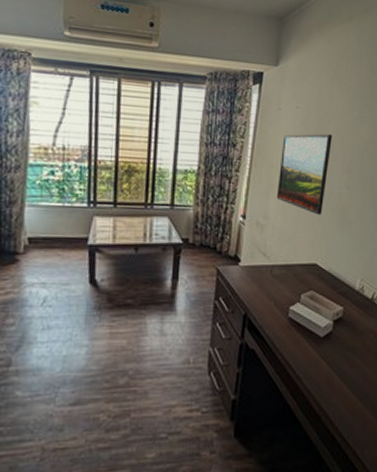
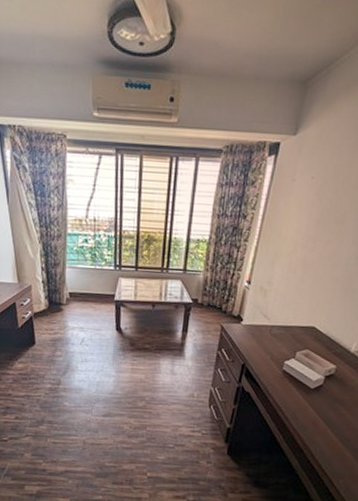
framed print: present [276,133,333,215] -> none [281,204,348,284]

